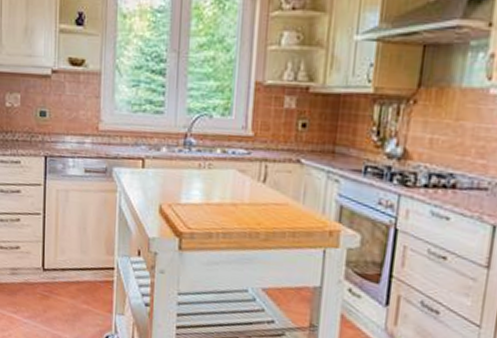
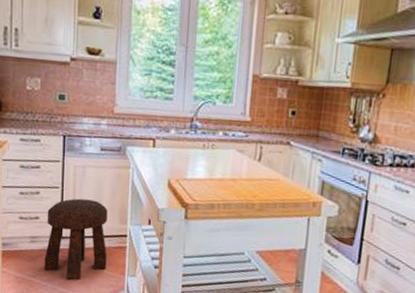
stool: none [25,226,93,318] -> present [44,198,108,281]

